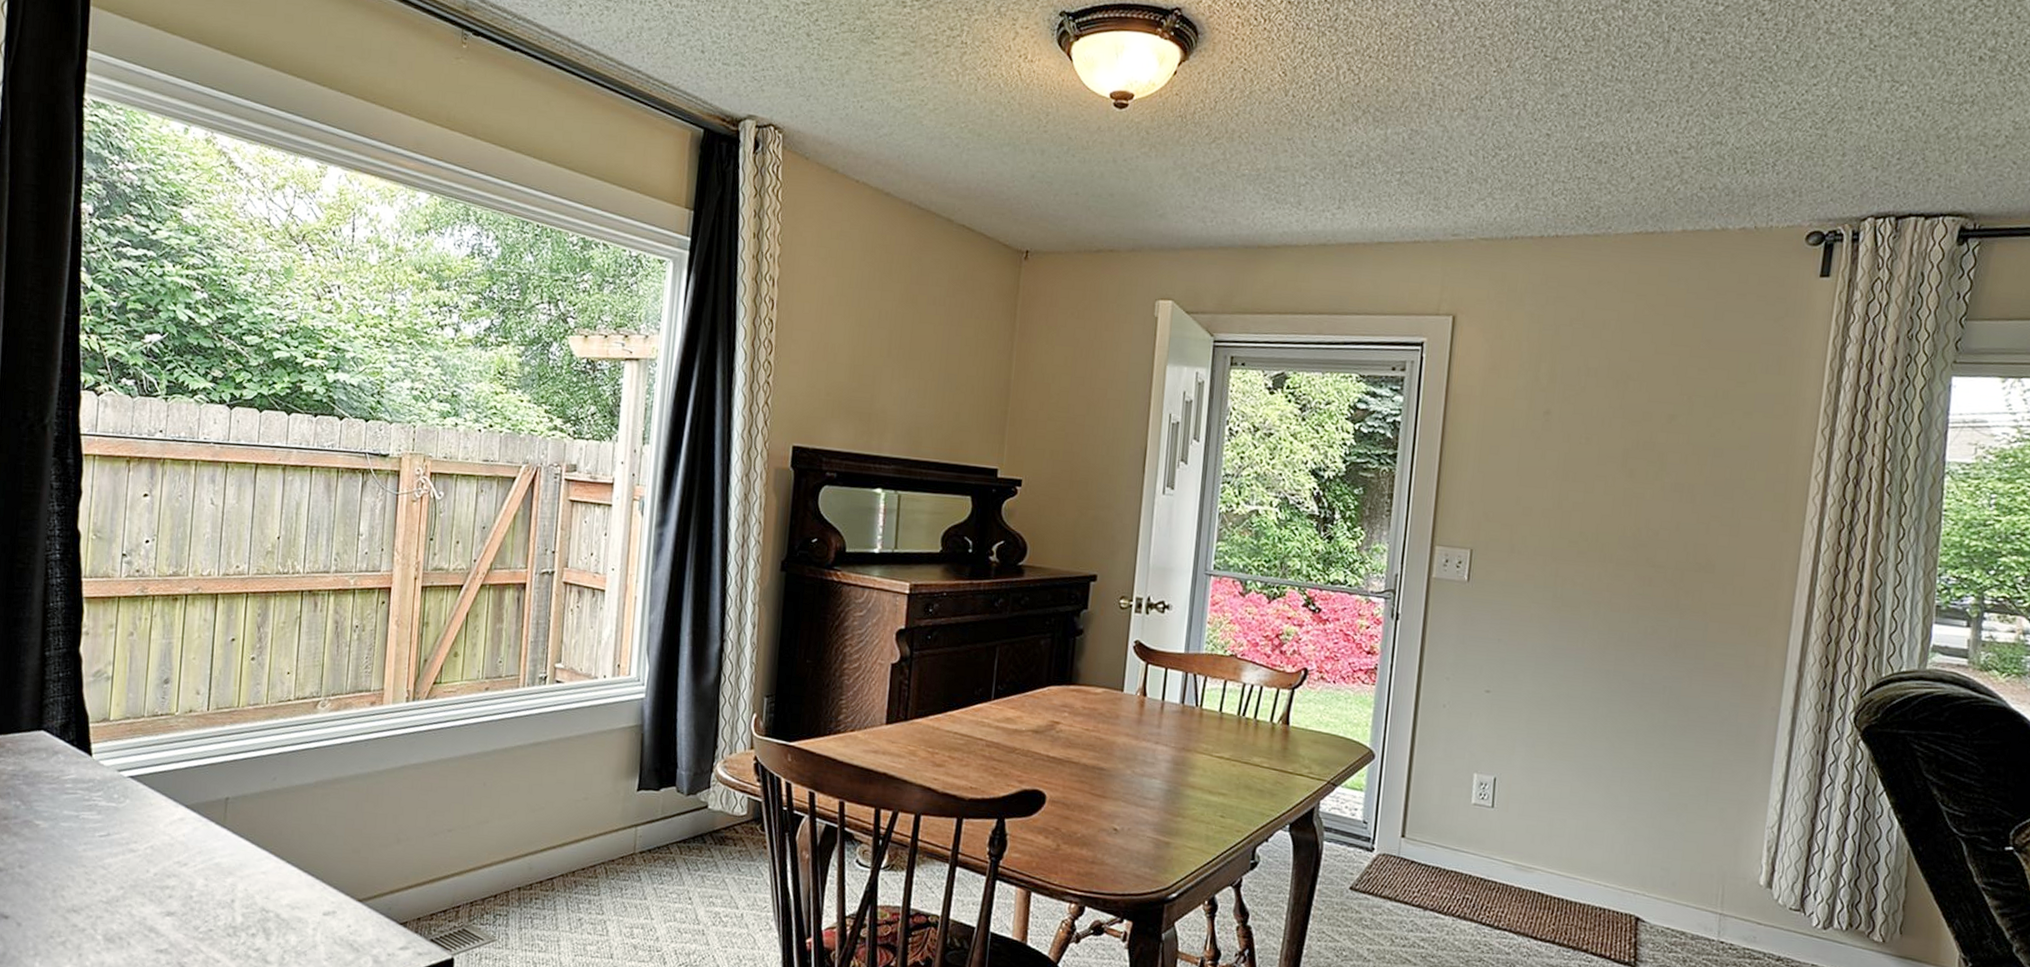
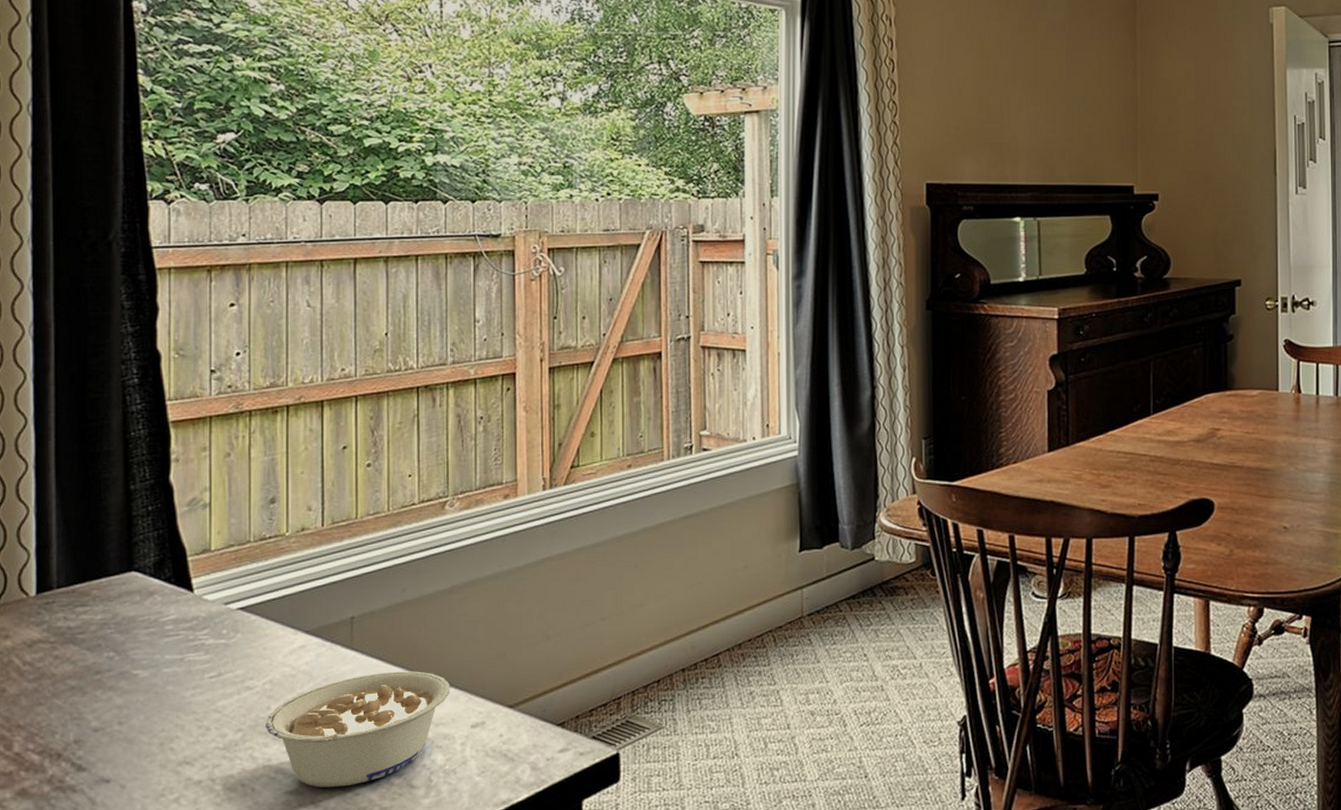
legume: none [143,852,308,953] -> present [264,671,450,787]

